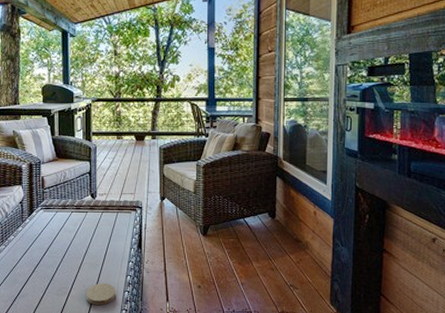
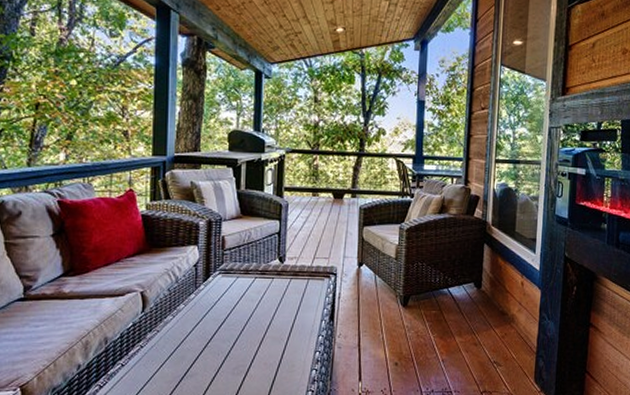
coaster: present [85,283,116,305] -> none [266,360,303,385]

